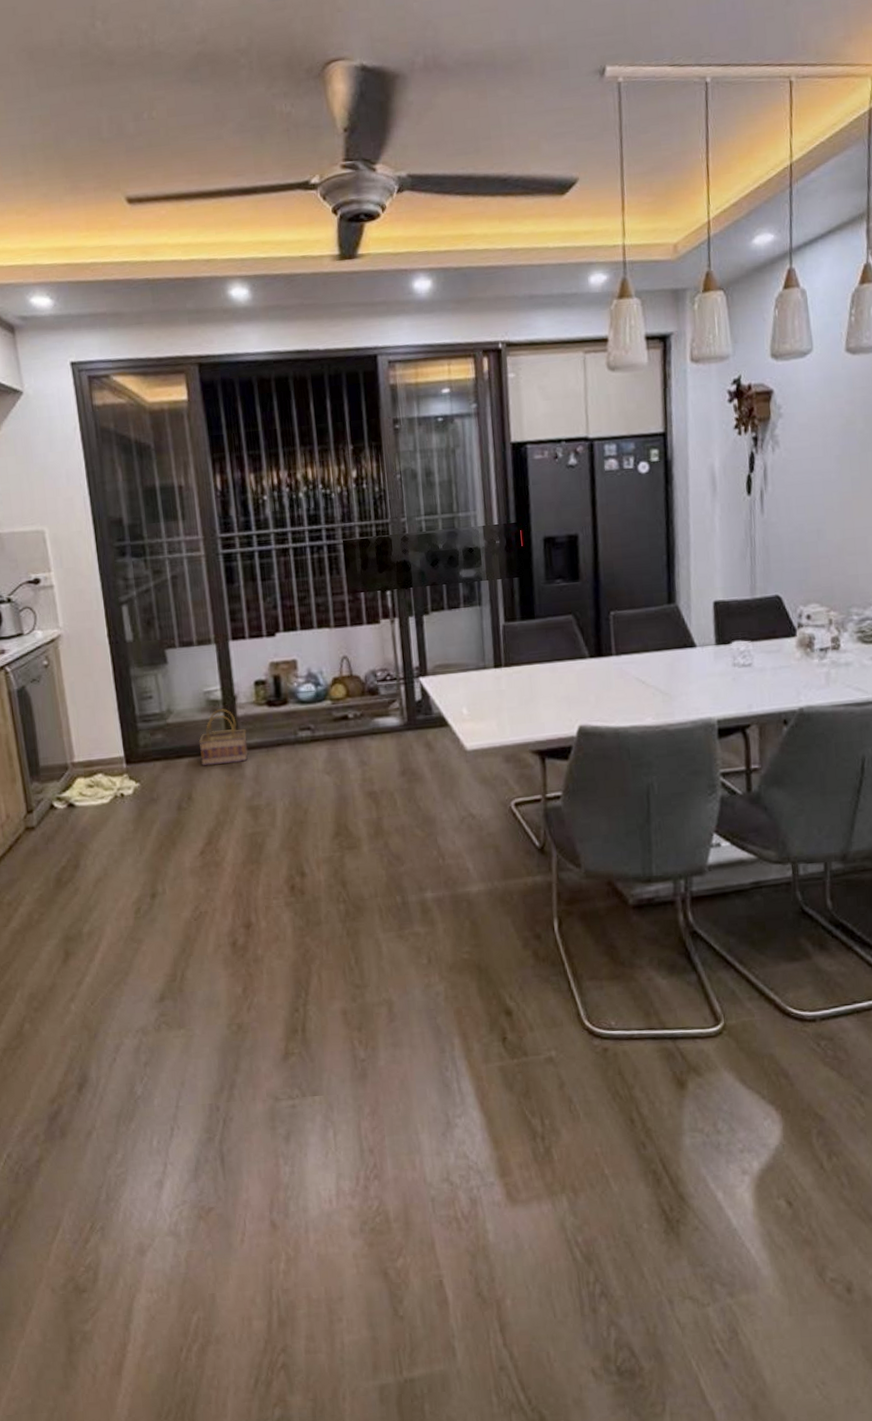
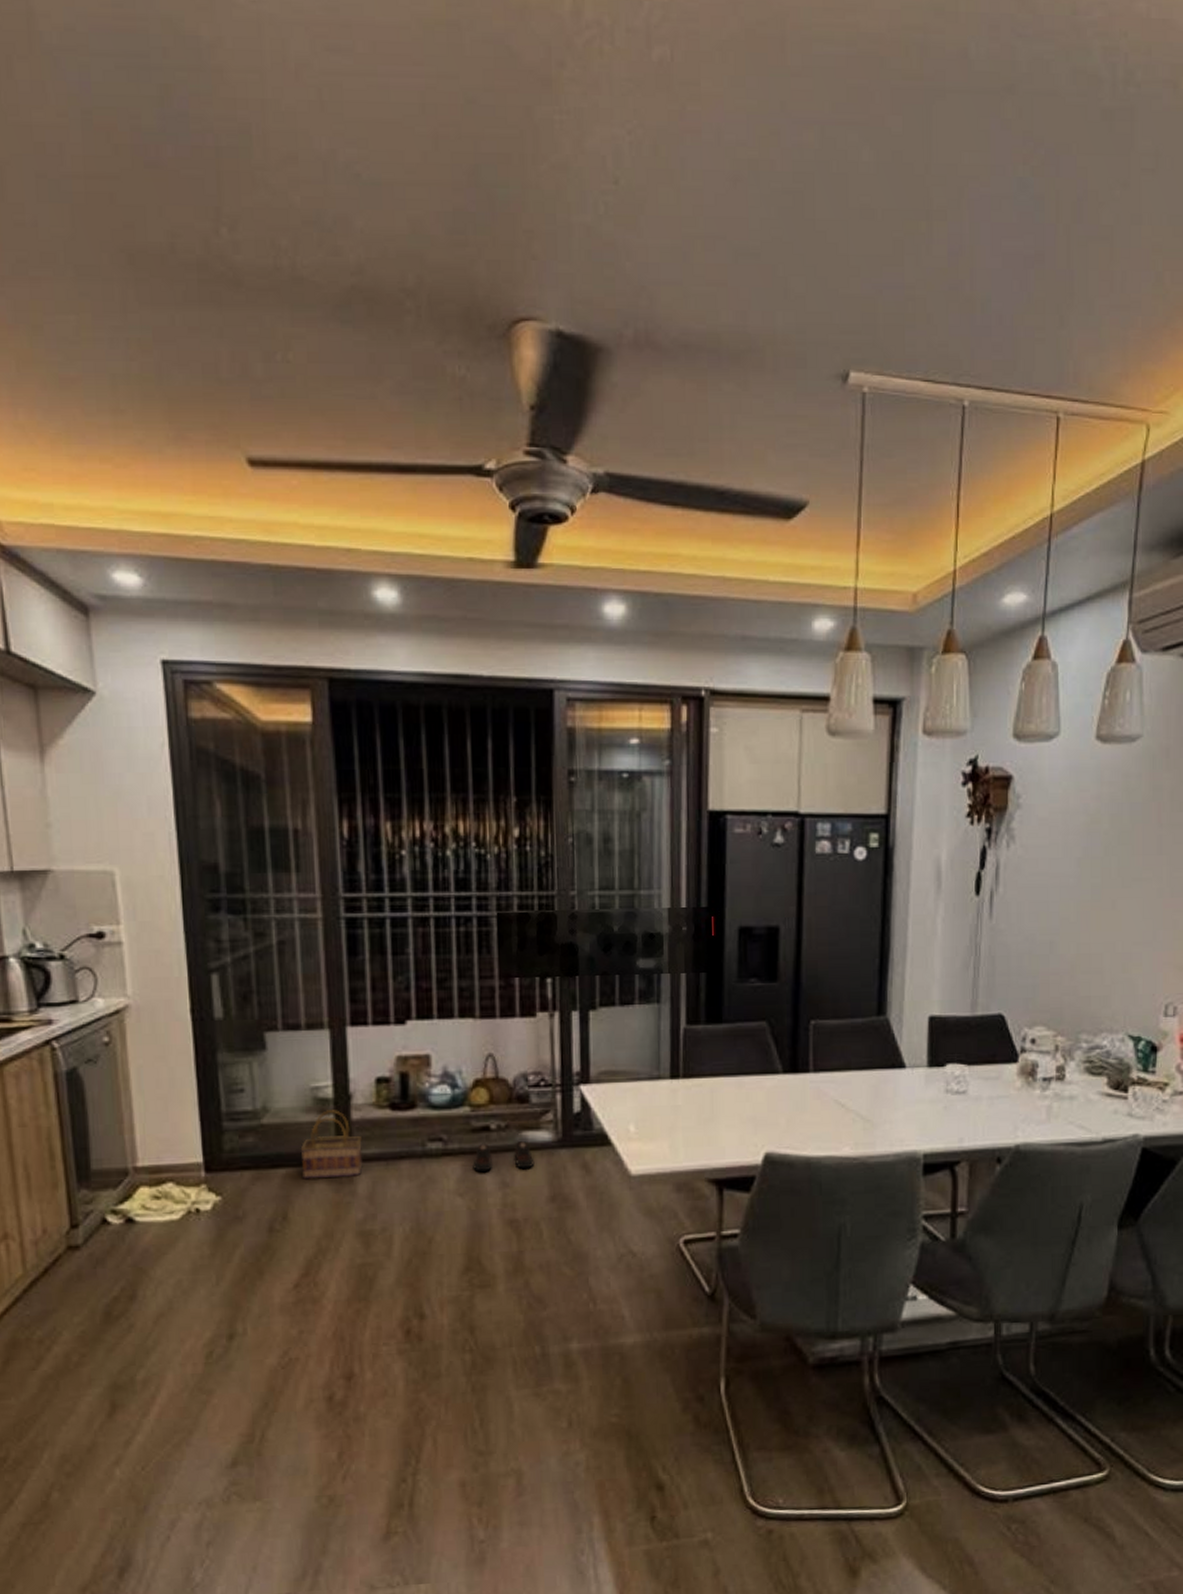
shoe: none [336,726,386,753] -> present [473,1140,535,1172]

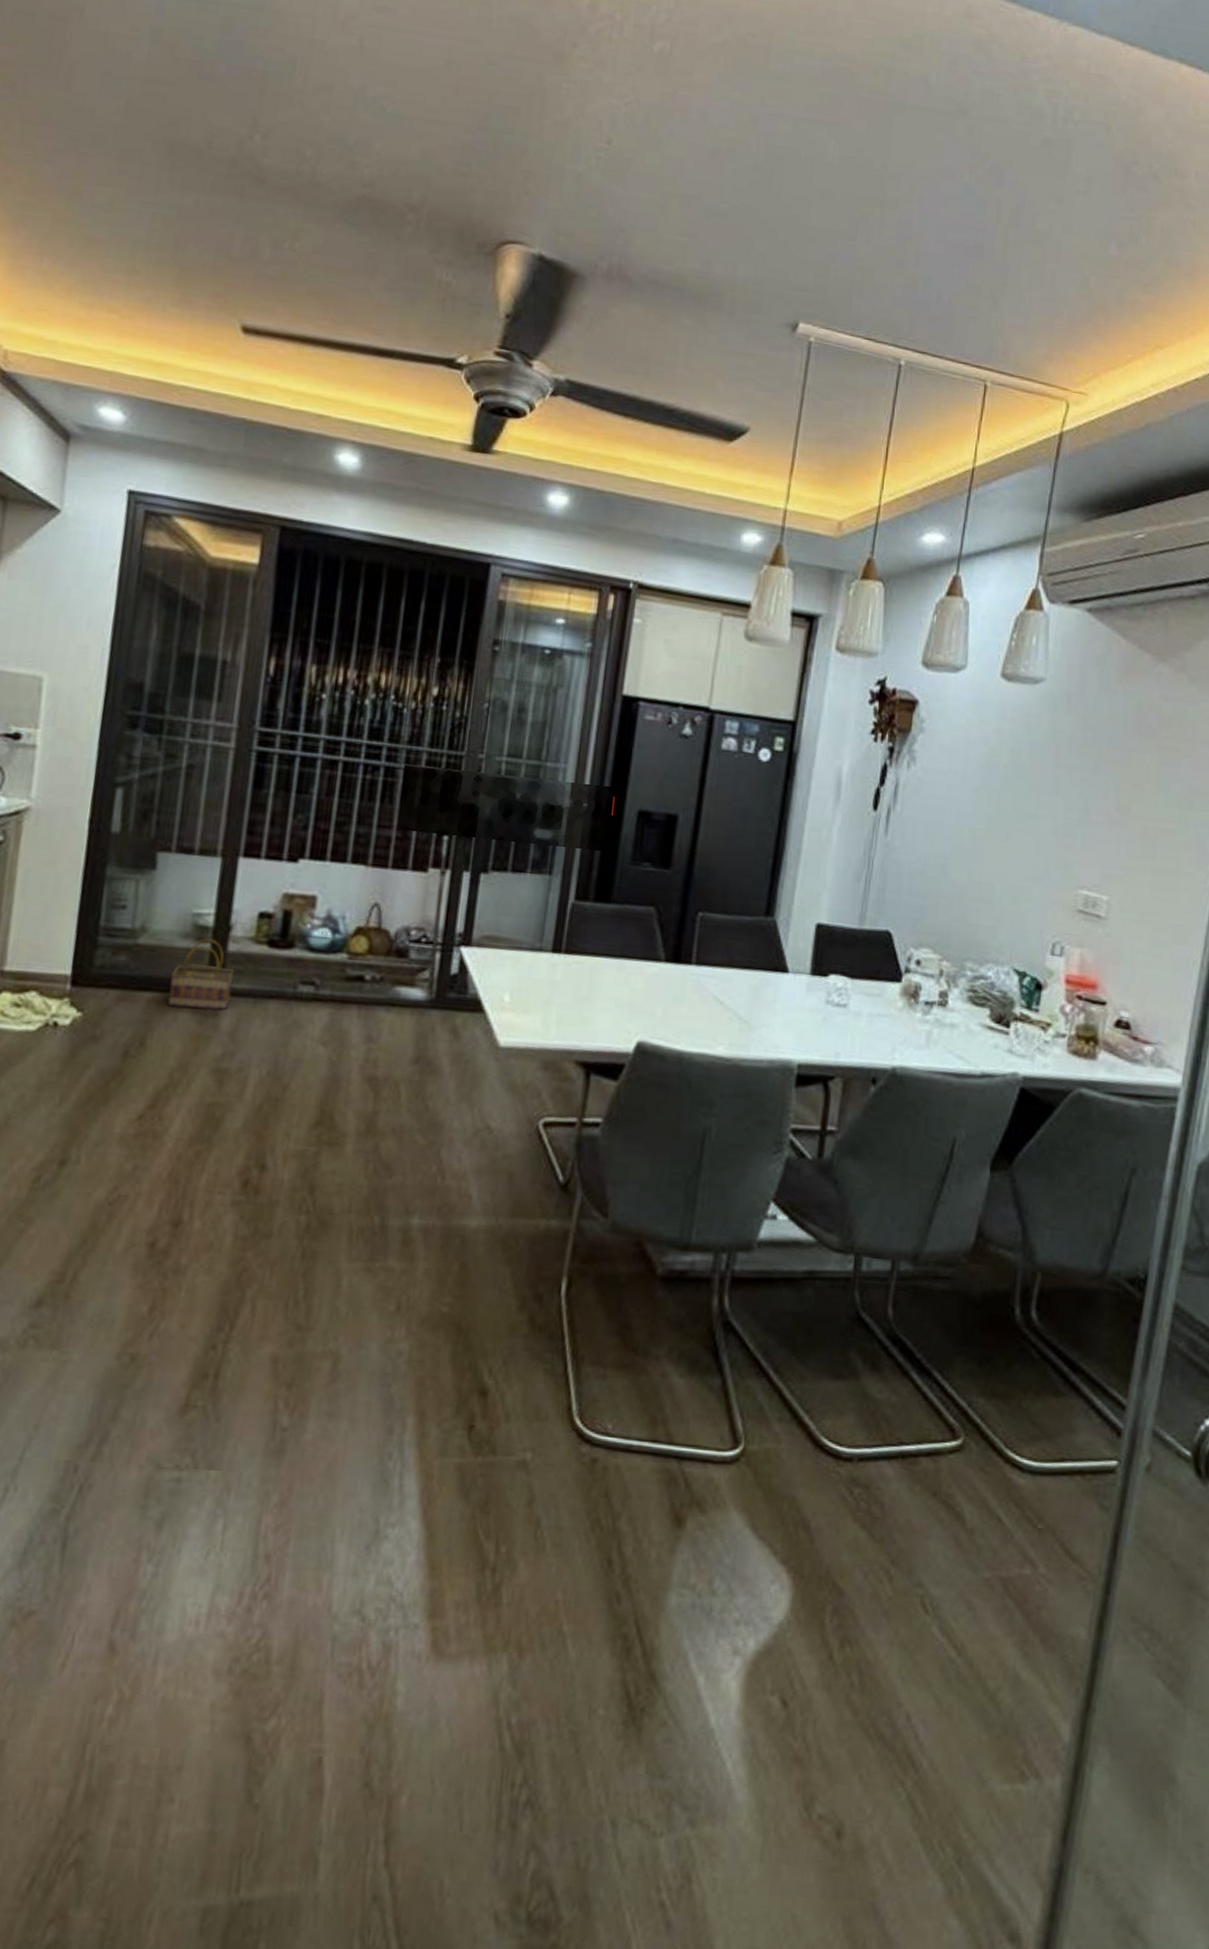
shoe: present [473,1140,535,1172] -> none [341,993,404,1025]

